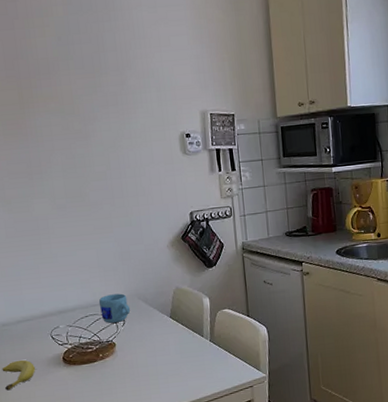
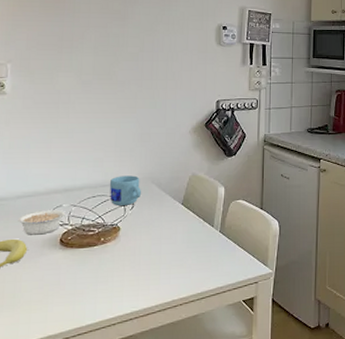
legume: none [21,331,68,356] -> present [17,210,71,235]

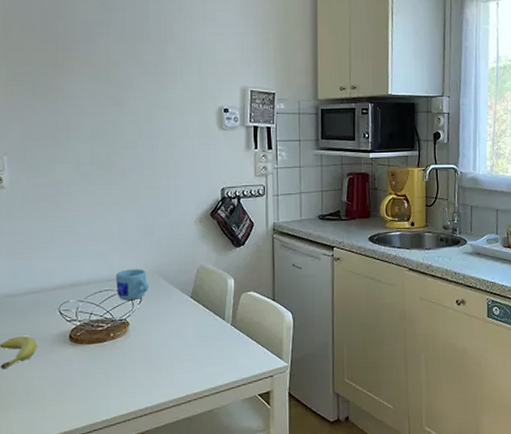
legume: present [17,210,71,235] -> none [25,306,78,332]

